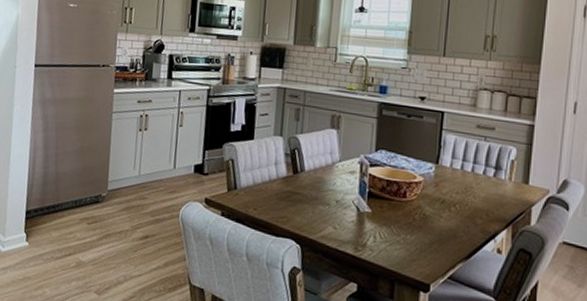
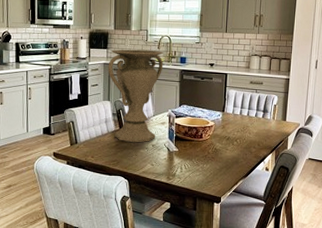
vase: none [282,70,358,196] -> present [108,49,164,143]

